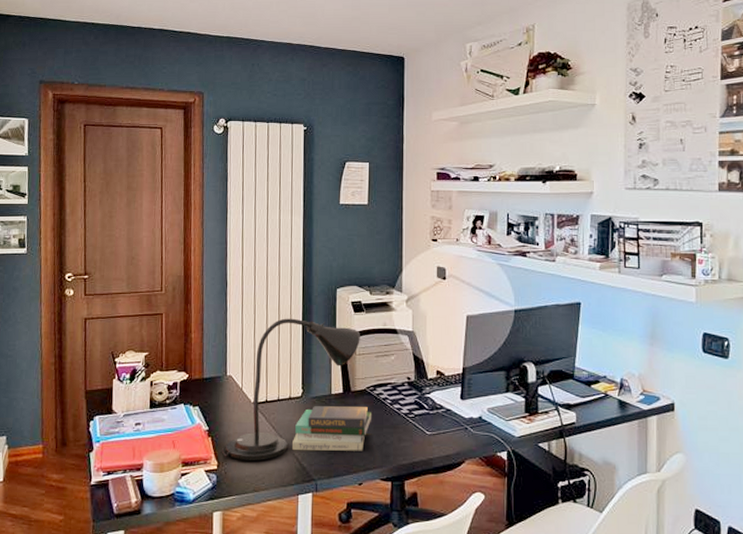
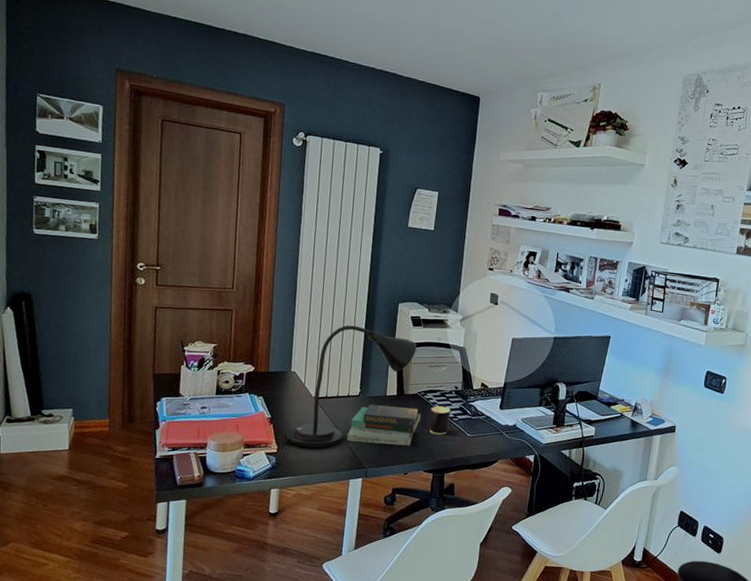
mug: none [381,401,406,435] -> present [429,405,452,435]

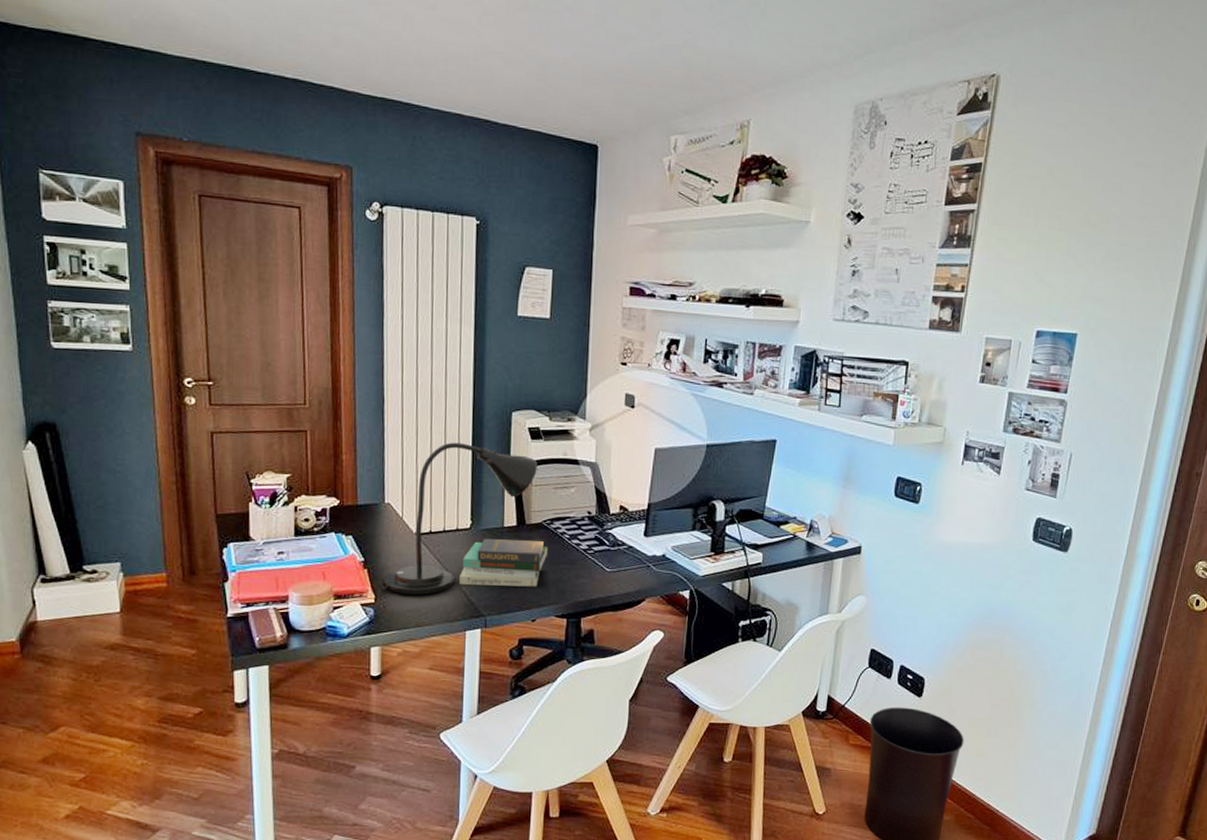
mug: present [429,405,452,435] -> none [558,536,585,572]

